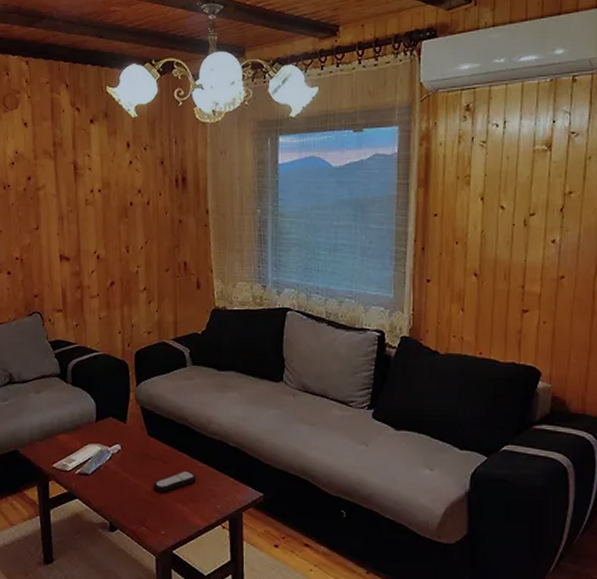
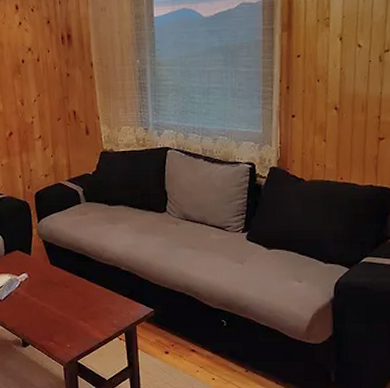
remote control: present [153,471,197,493] -> none [57,293,95,313]

